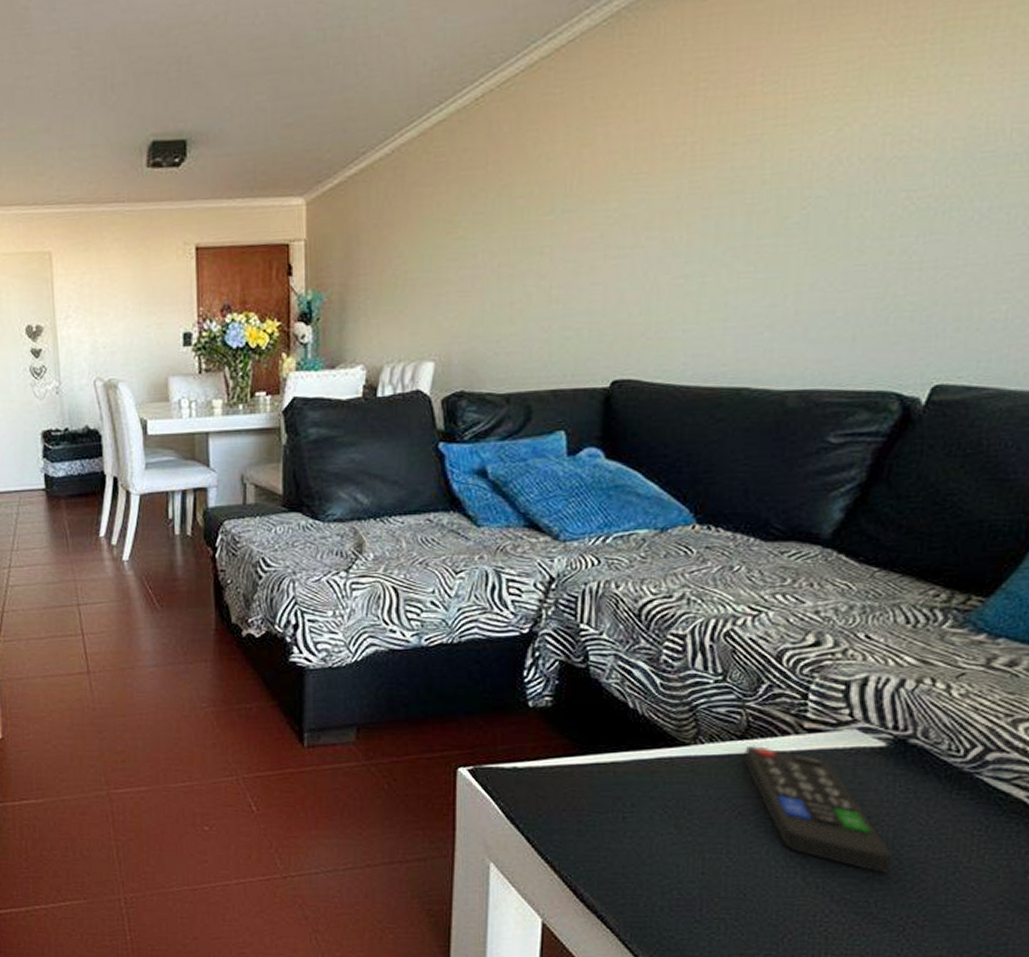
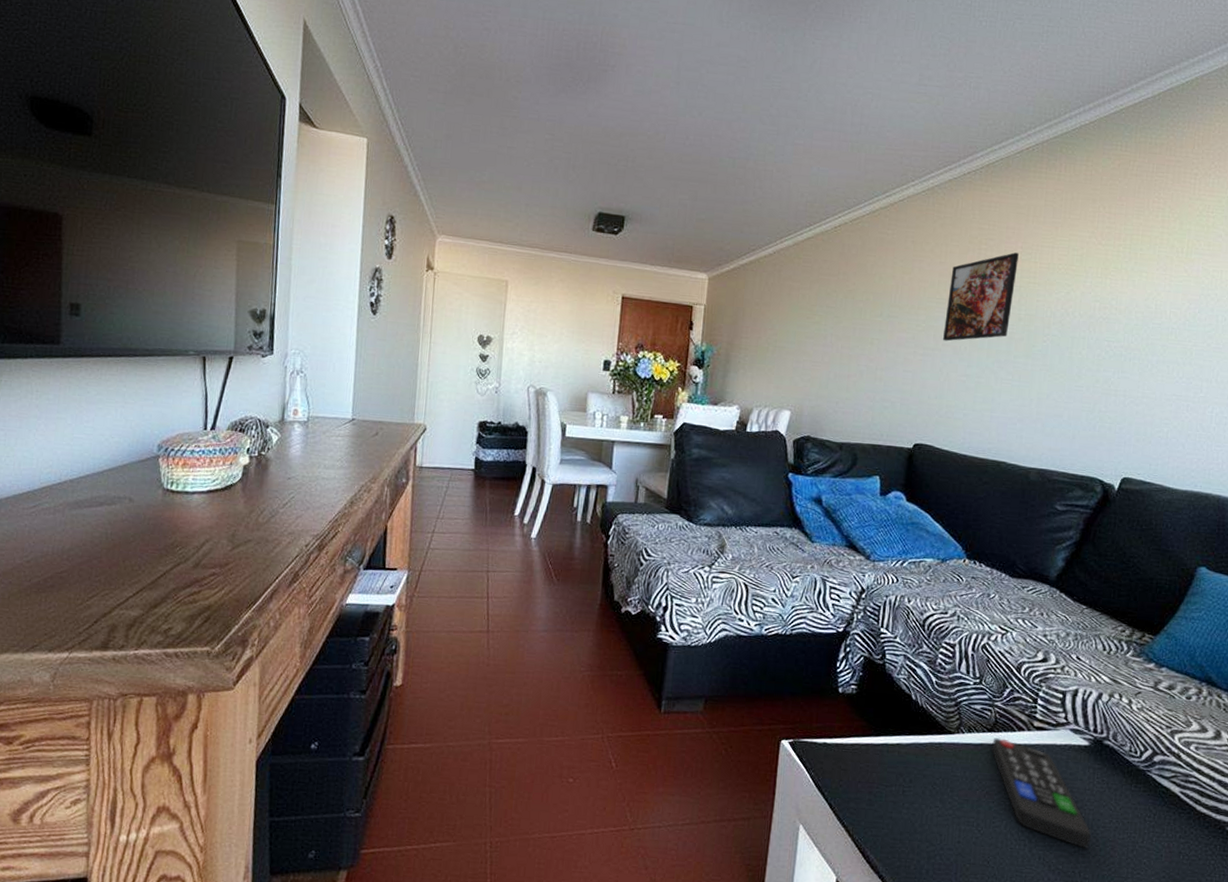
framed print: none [645,84,758,233] -> present [942,252,1019,342]

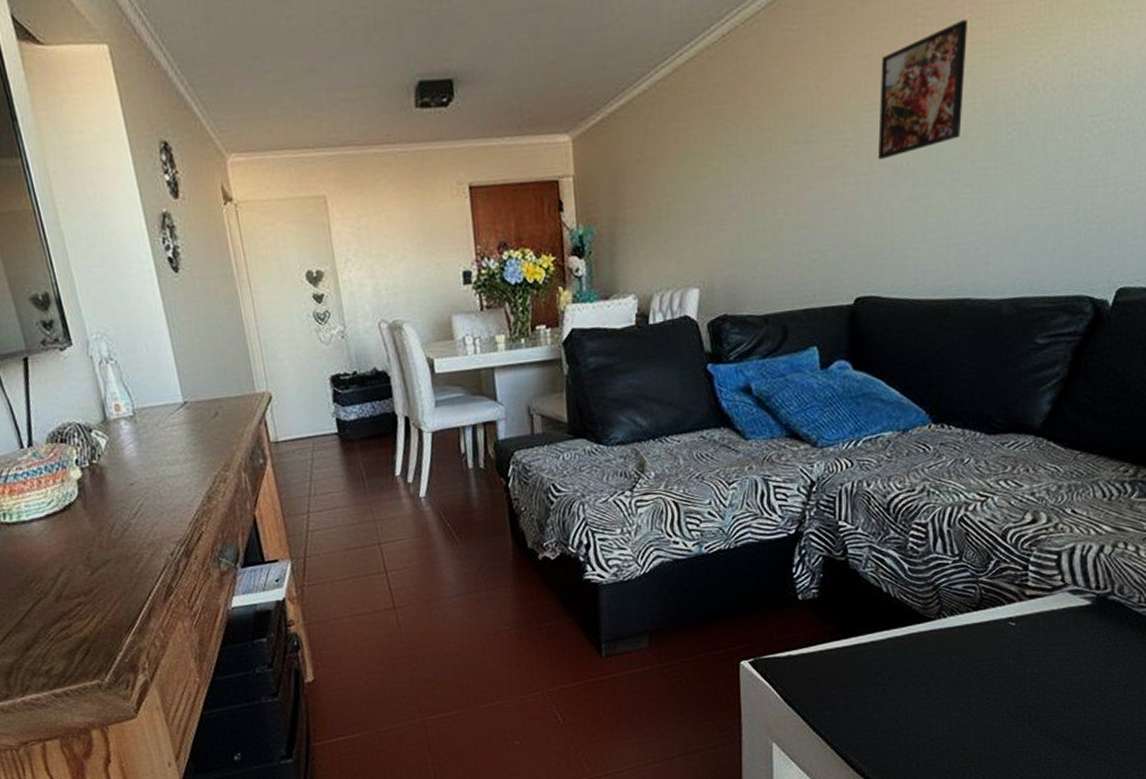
remote control: present [992,737,1091,849] -> none [979,614,1099,713]

